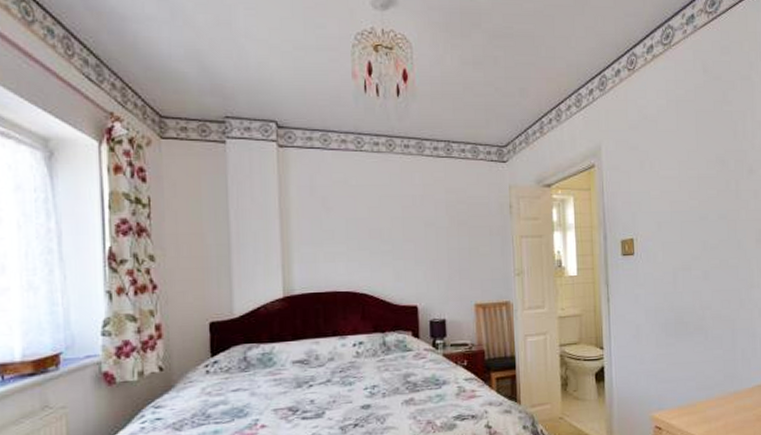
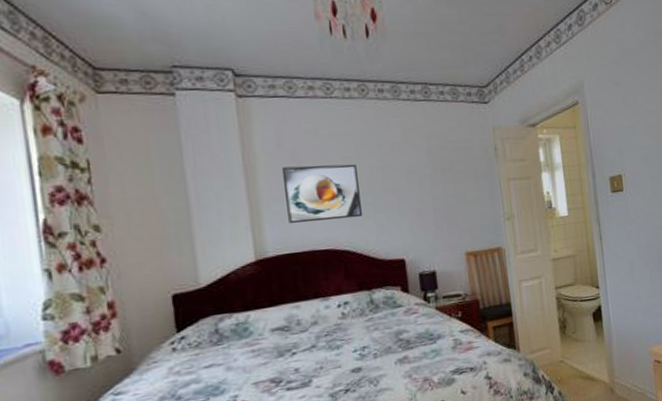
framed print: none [313,212,382,266] -> present [283,163,363,224]

